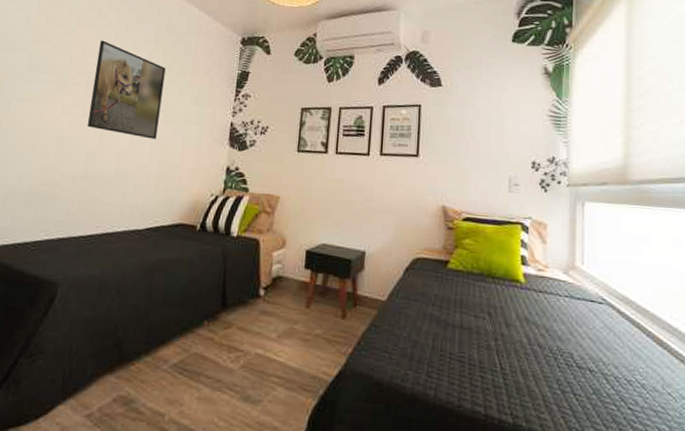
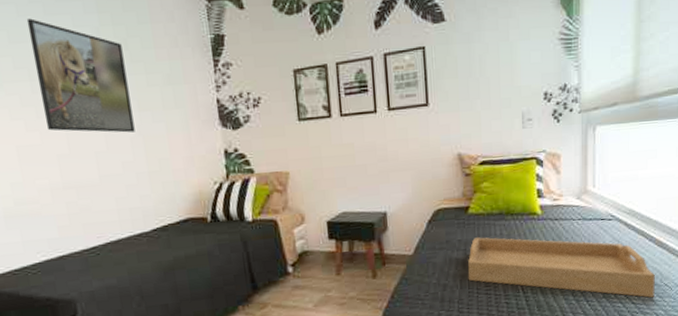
serving tray: none [441,295,657,407] -> present [468,237,656,298]

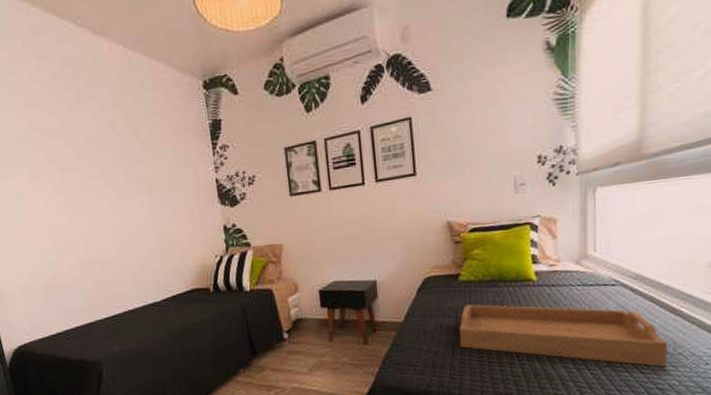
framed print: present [26,18,135,133] -> none [55,117,146,214]

